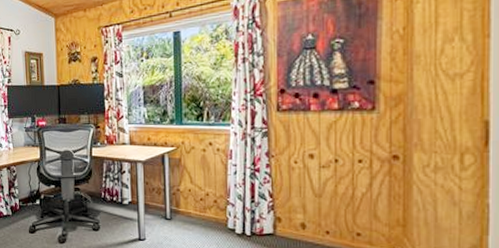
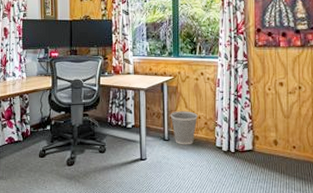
wastebasket: none [172,186,206,226] -> present [170,111,198,145]

